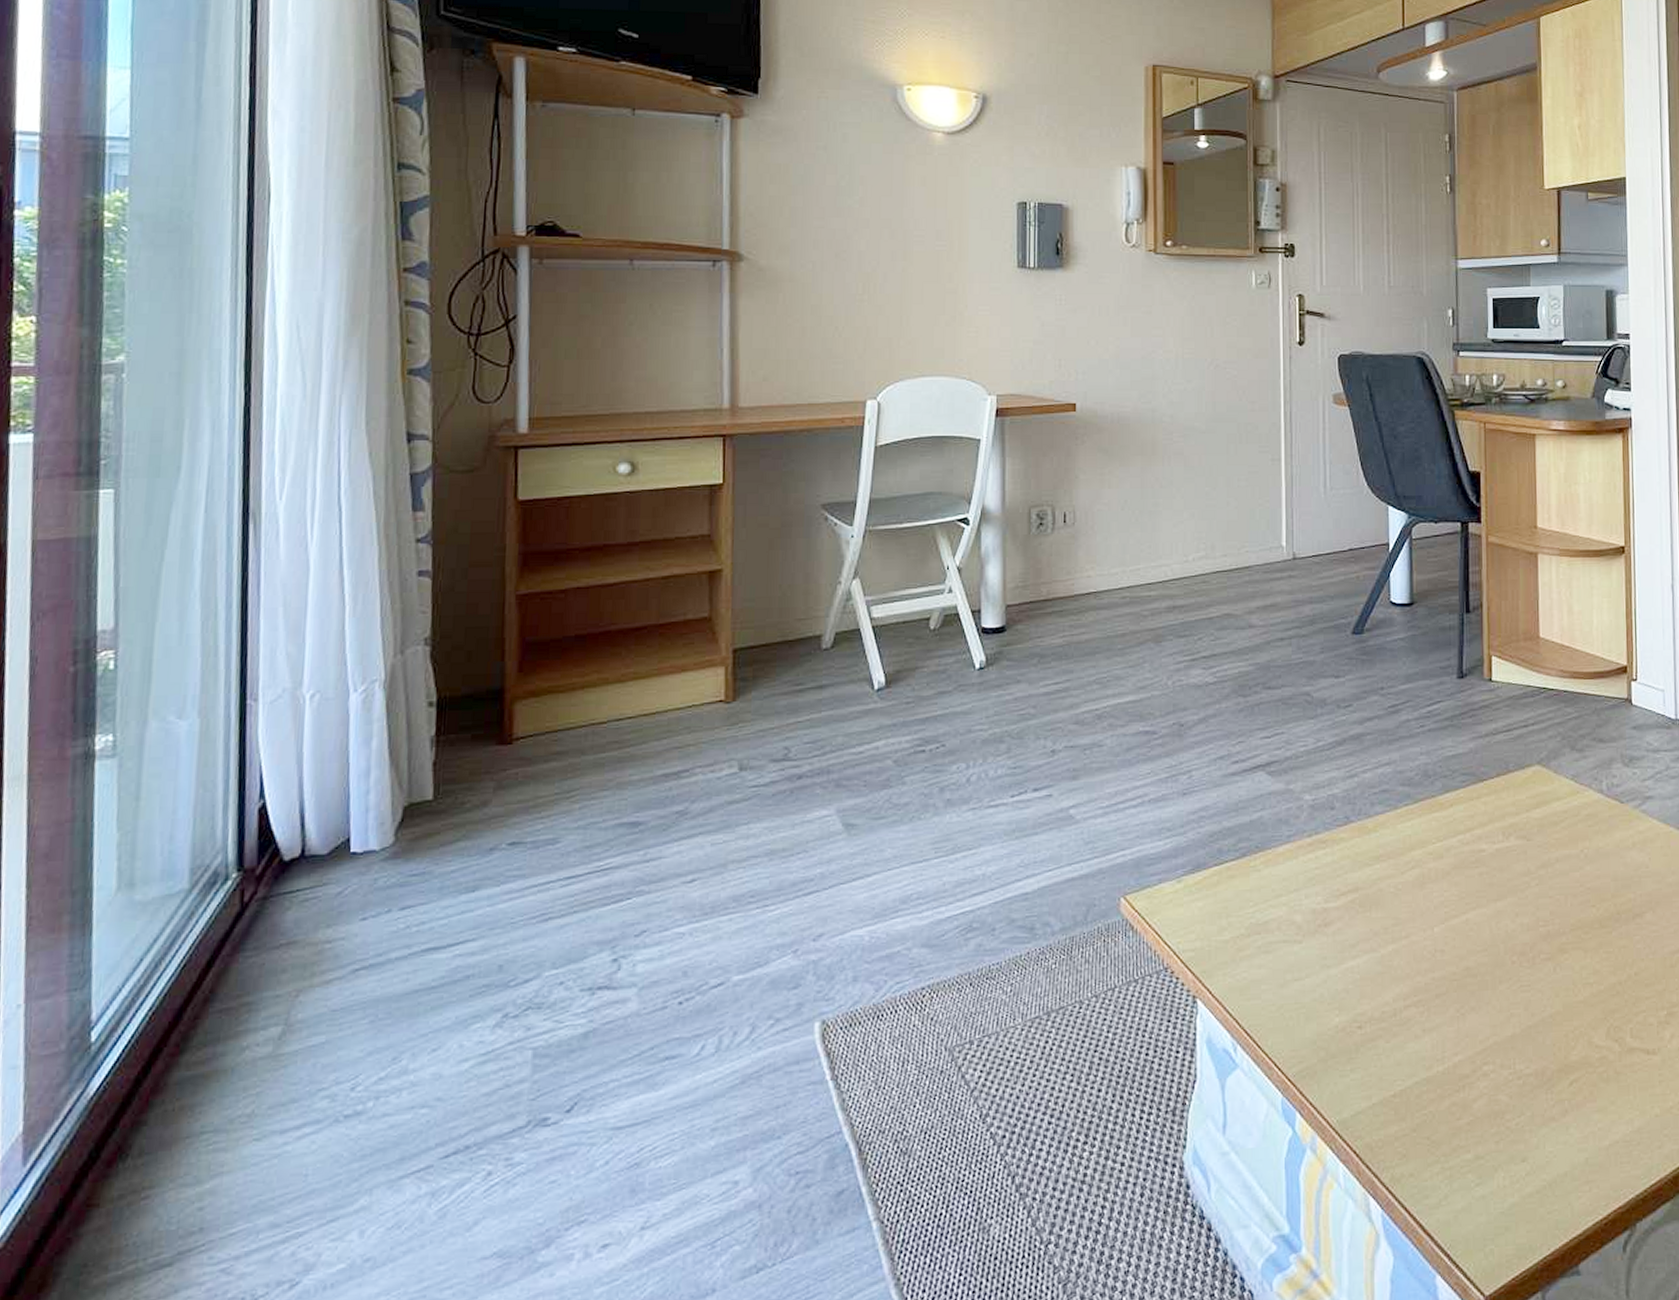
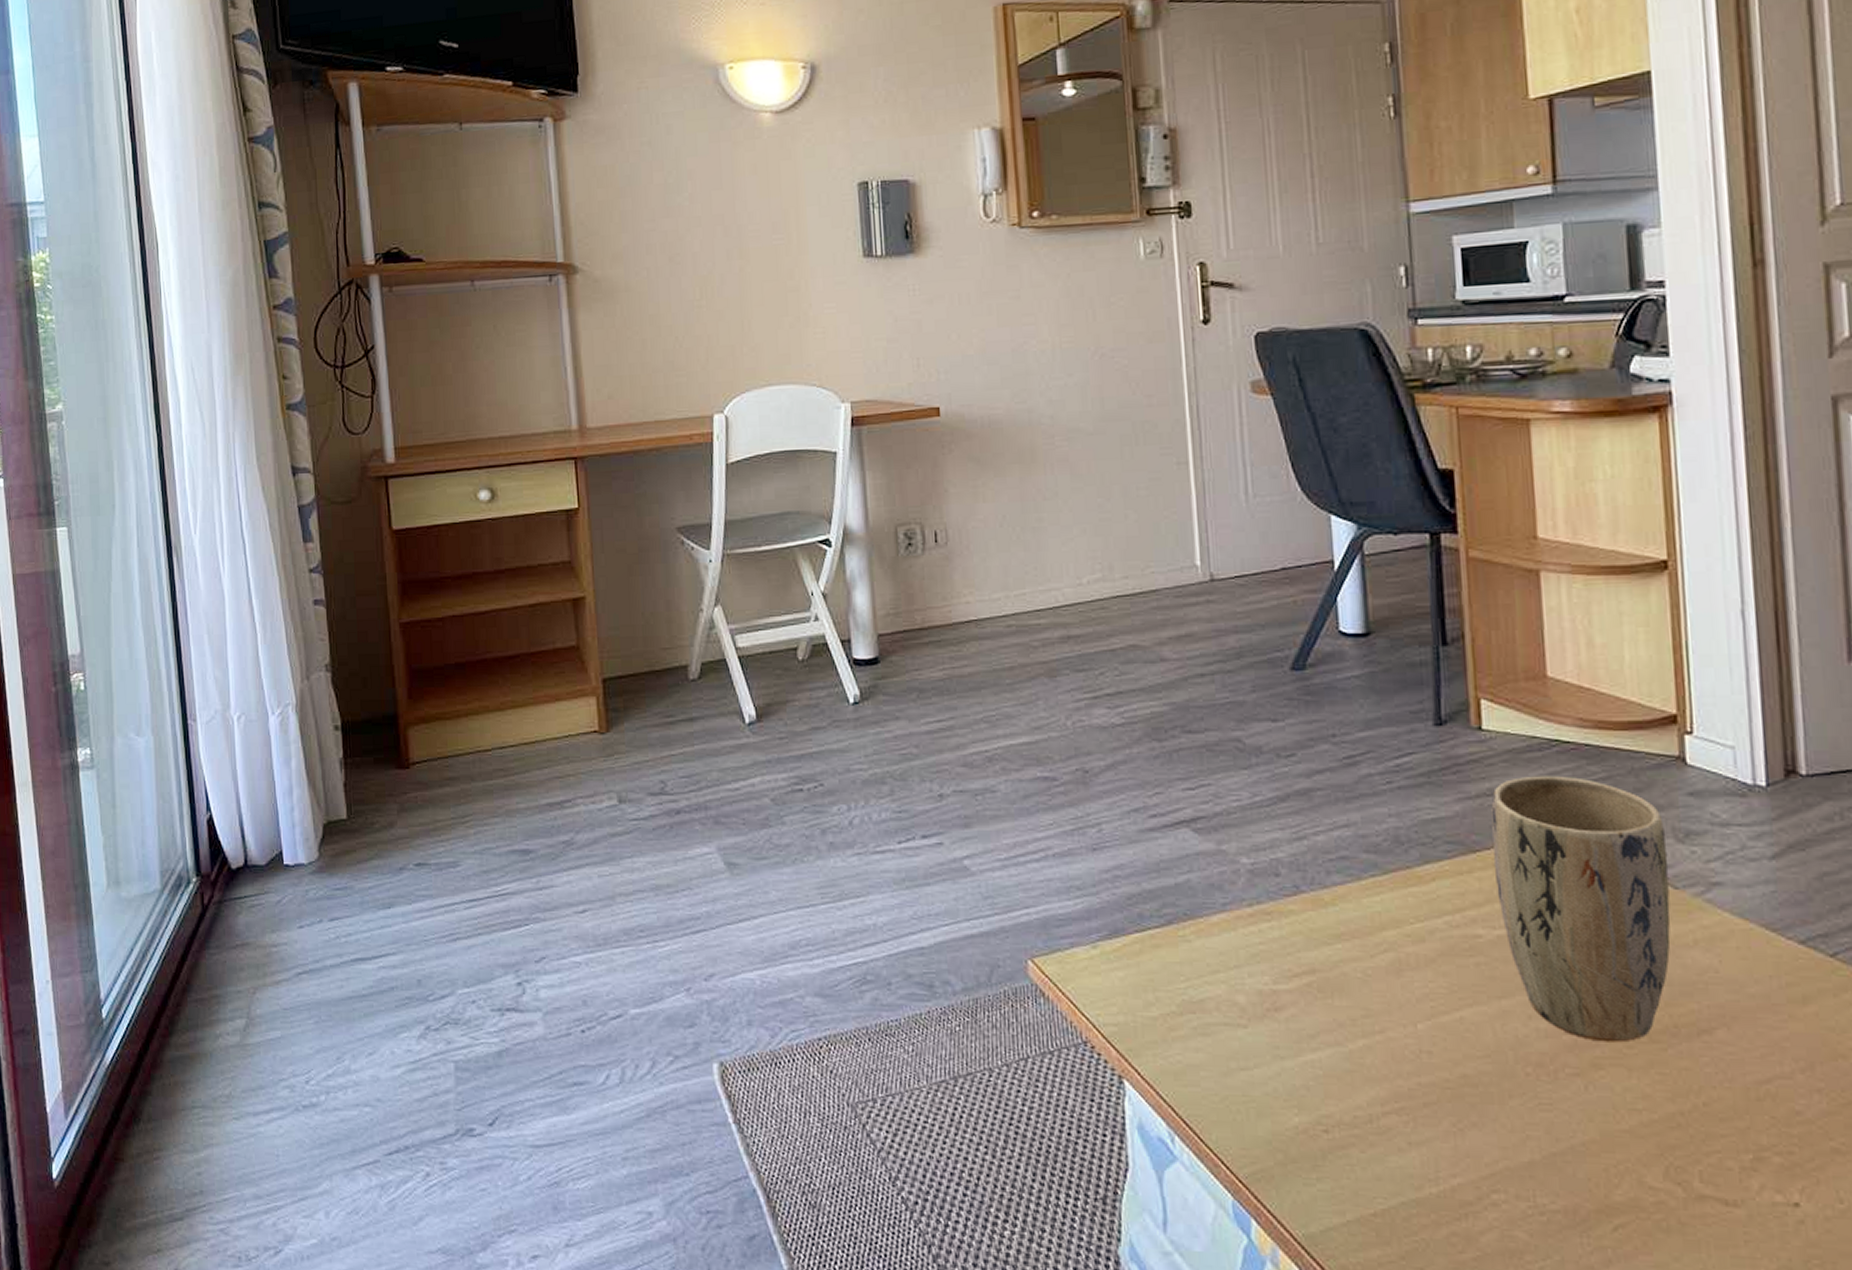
plant pot: none [1495,716,1618,931] -> present [1491,775,1671,1043]

